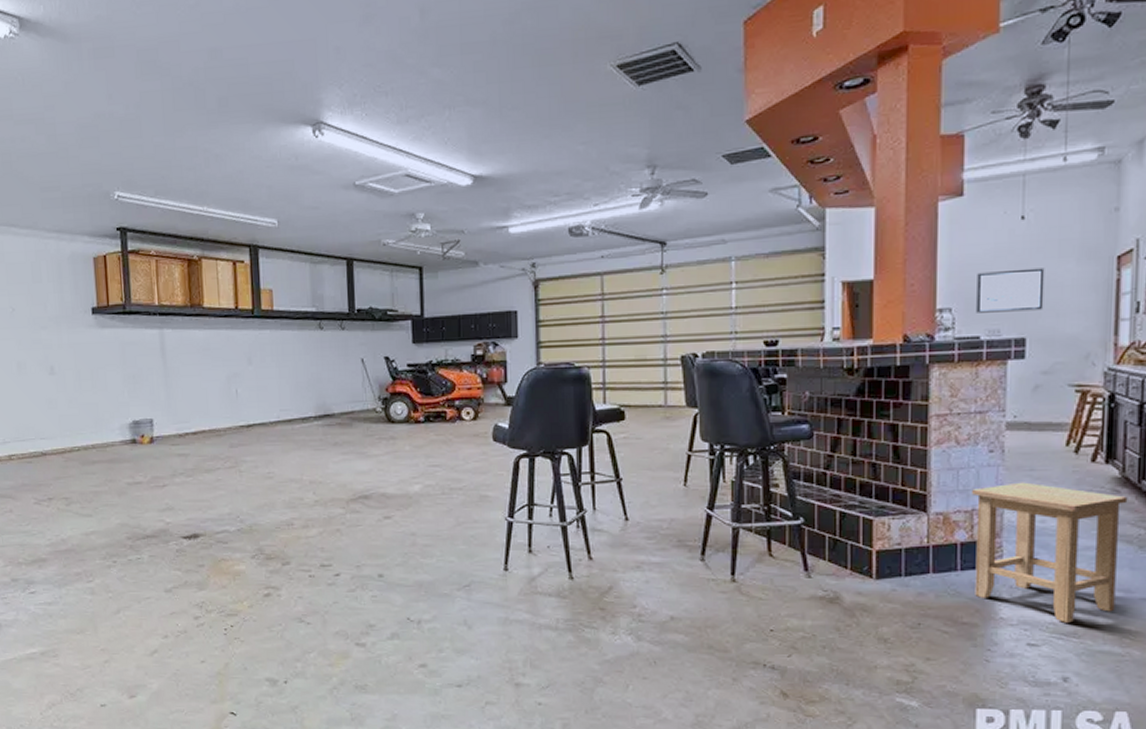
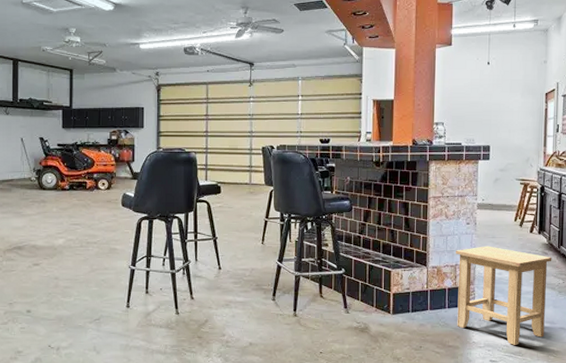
wall art: present [976,268,1045,313] -> none [459,98,502,127]

